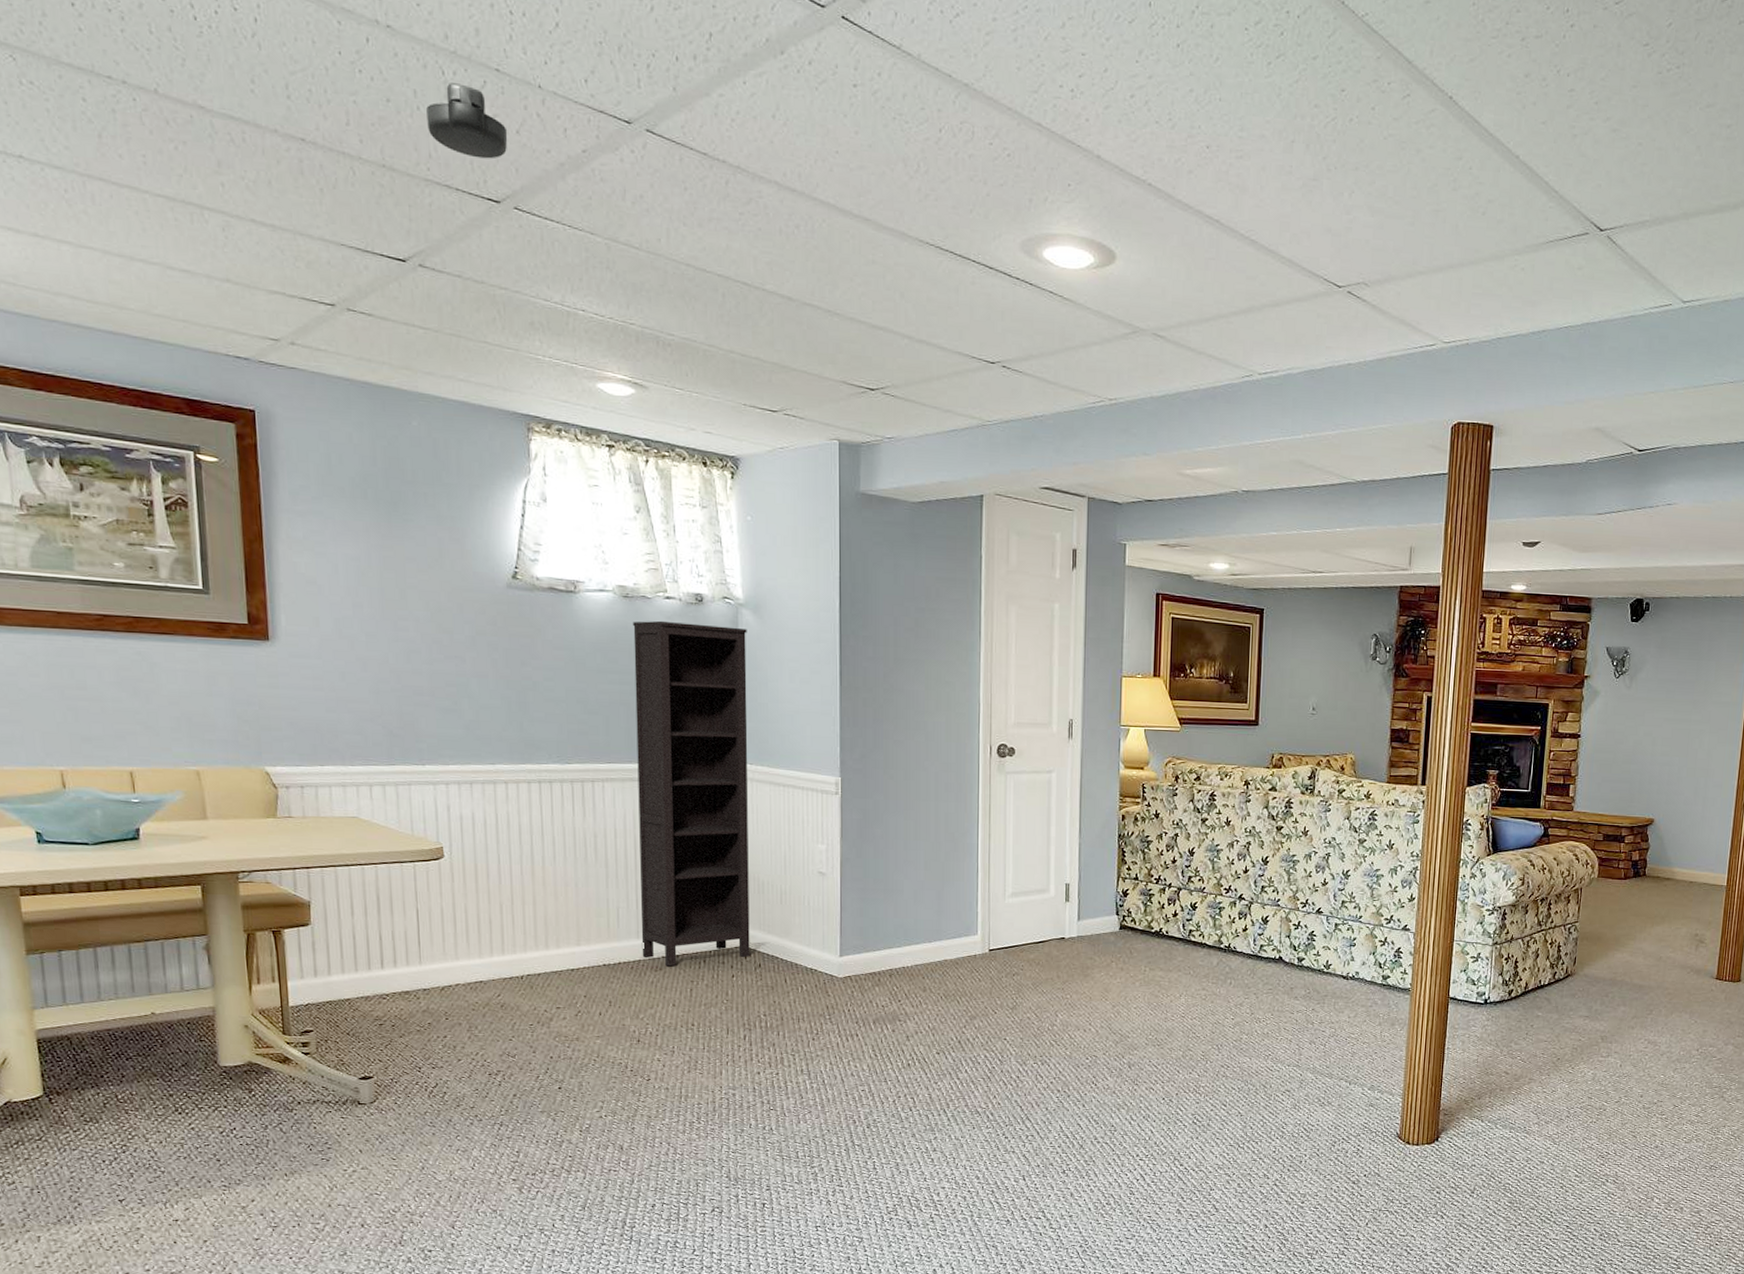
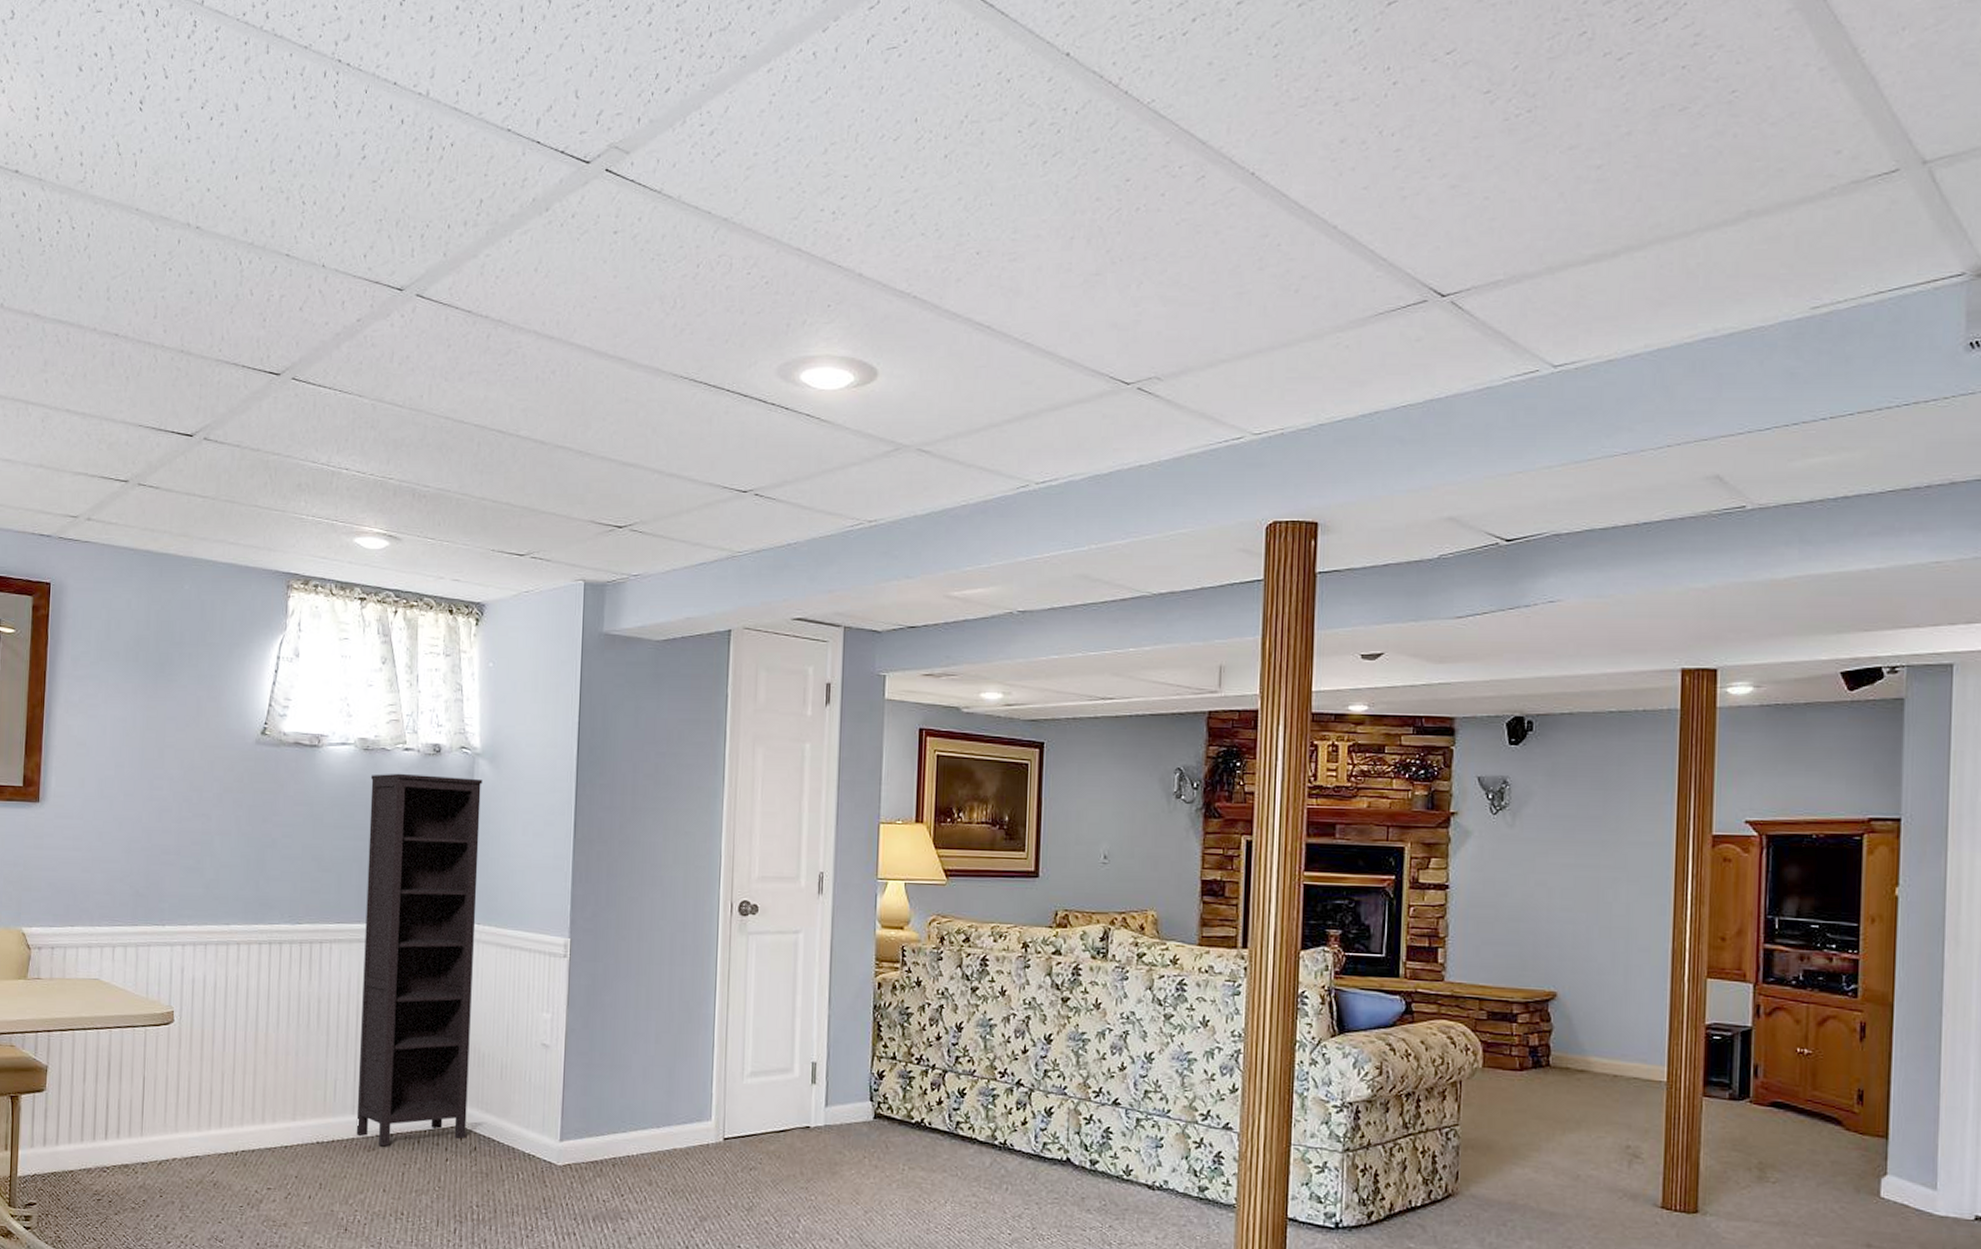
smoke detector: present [426,83,508,159] -> none [223,271,292,336]

